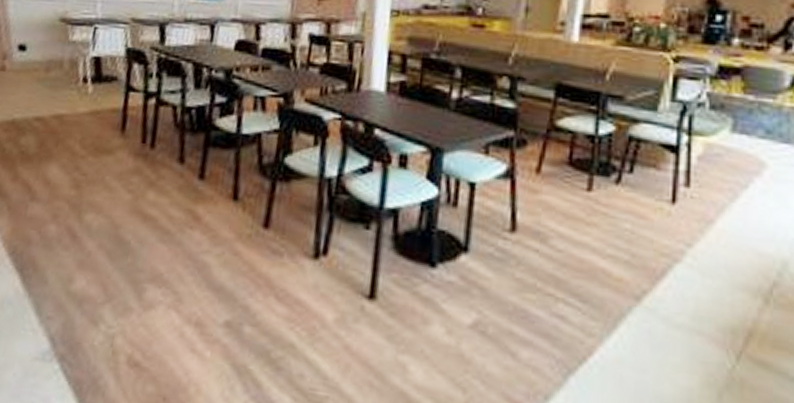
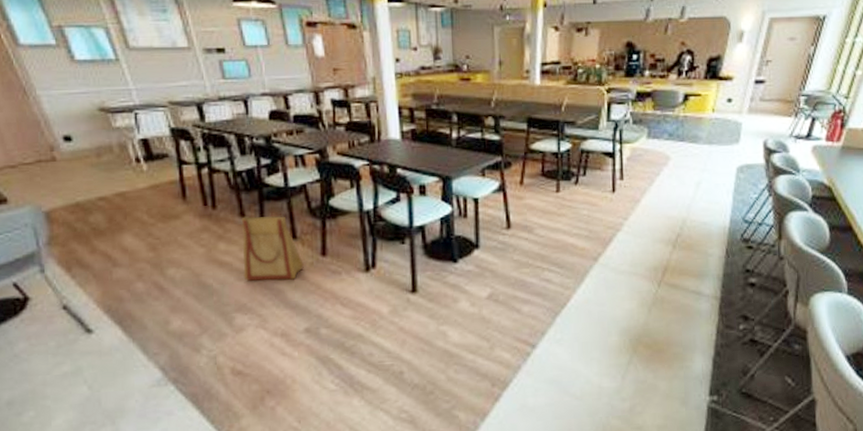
shopping bag: none [167,163,240,253] -> present [241,215,304,281]

